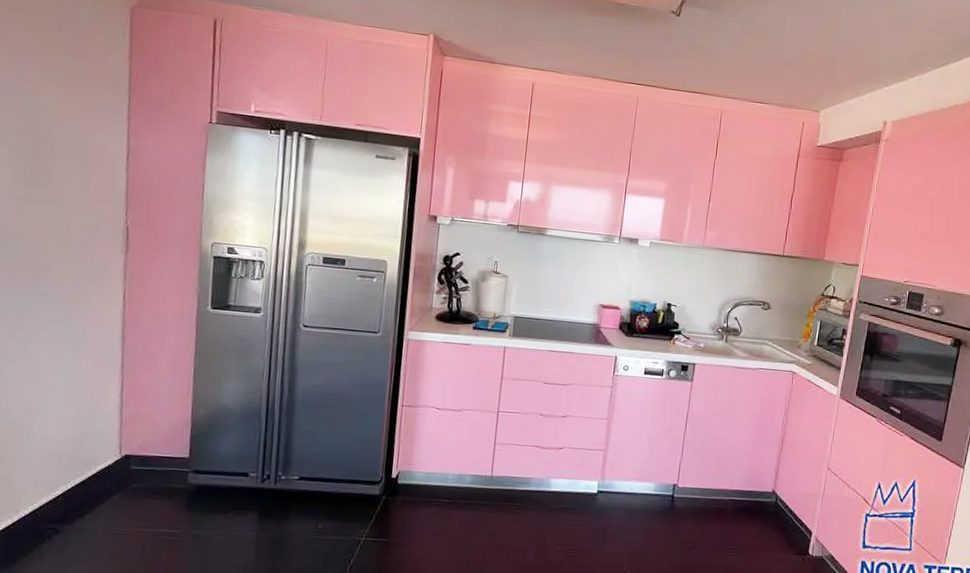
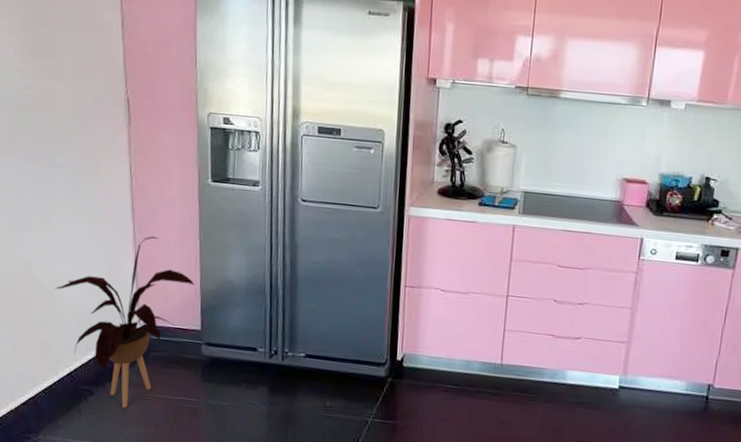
house plant: none [24,363,185,545] -> present [54,236,194,408]

